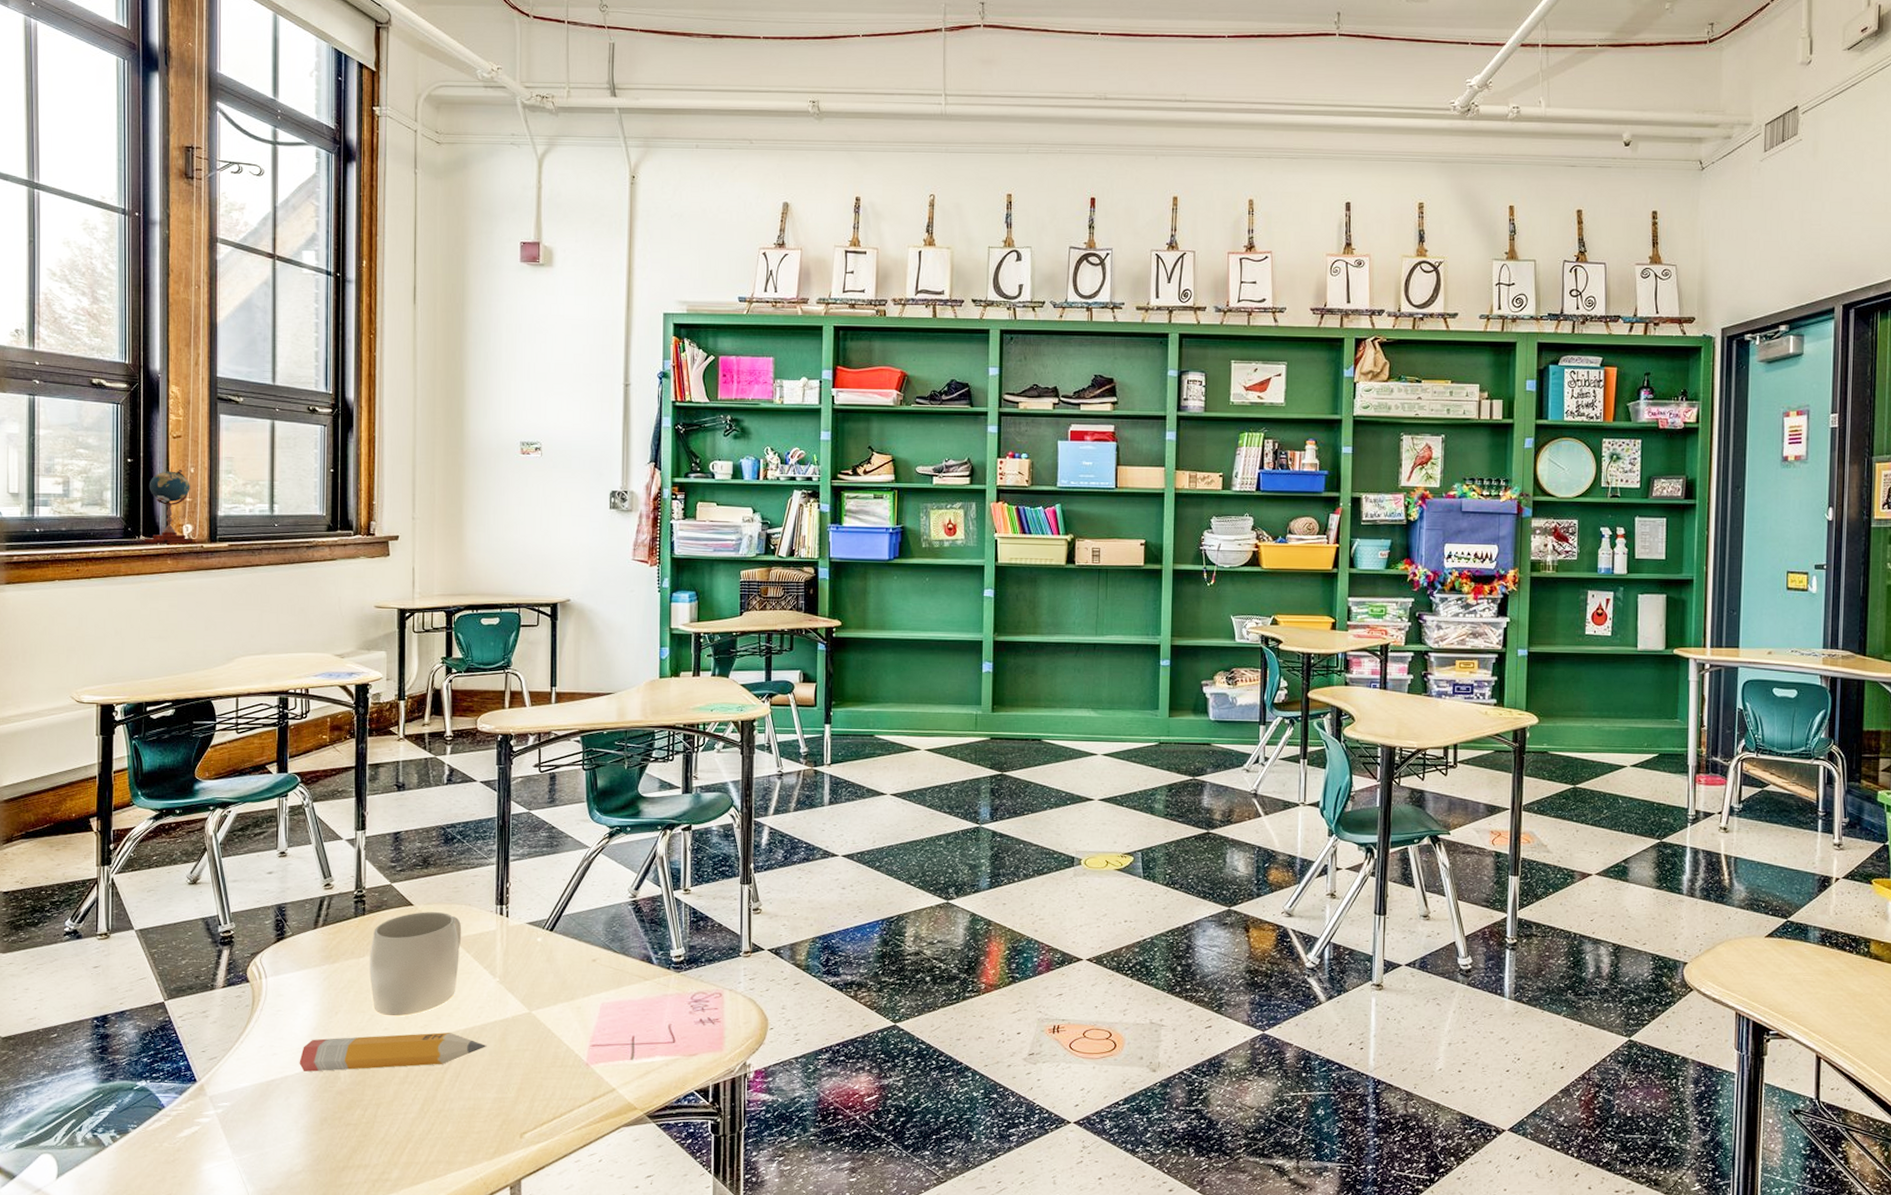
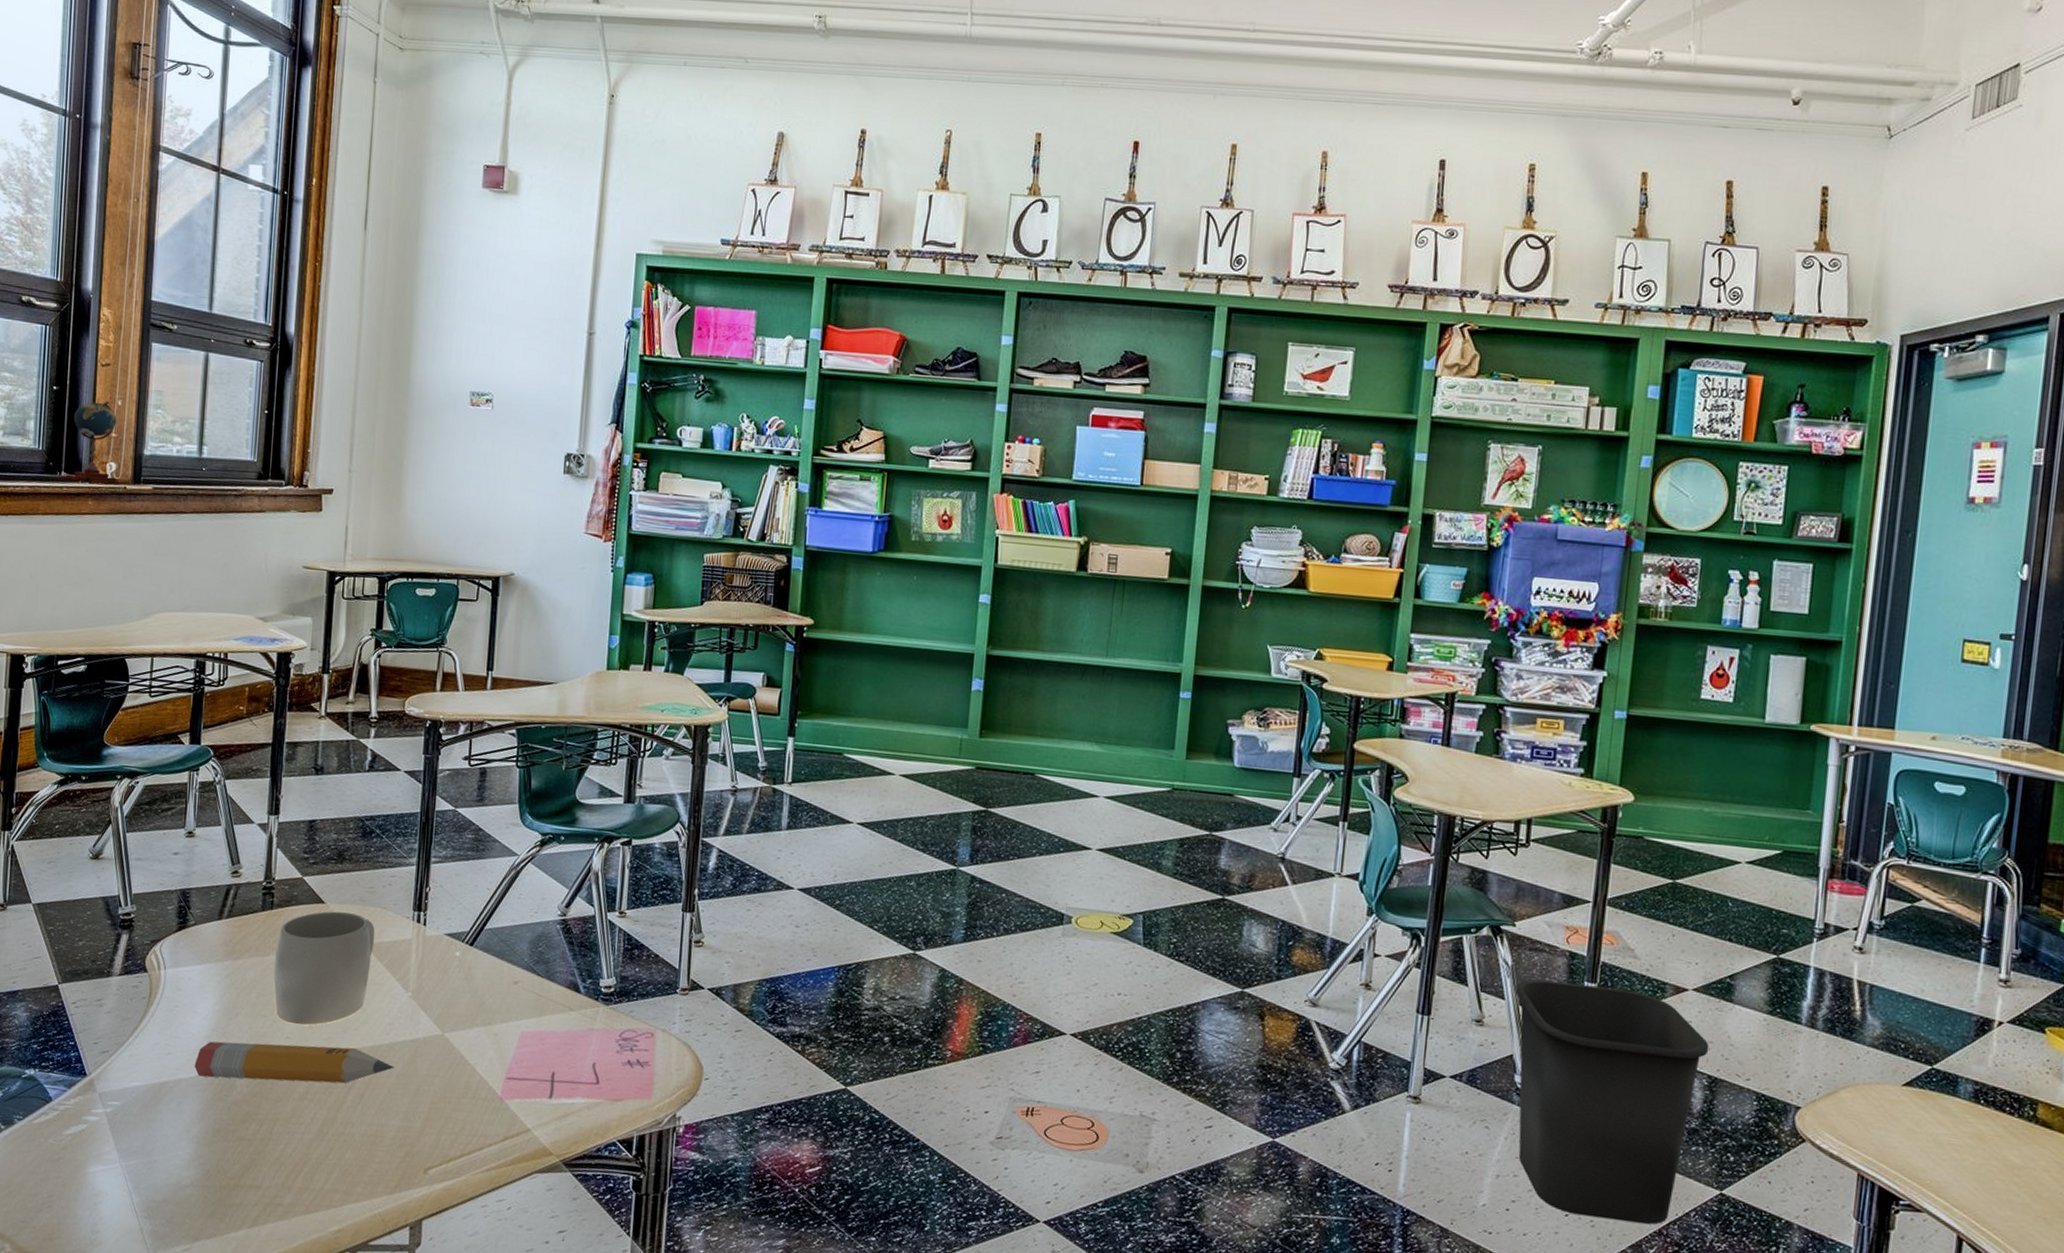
waste bin: none [1454,877,1612,1071] -> present [1515,979,1709,1225]

